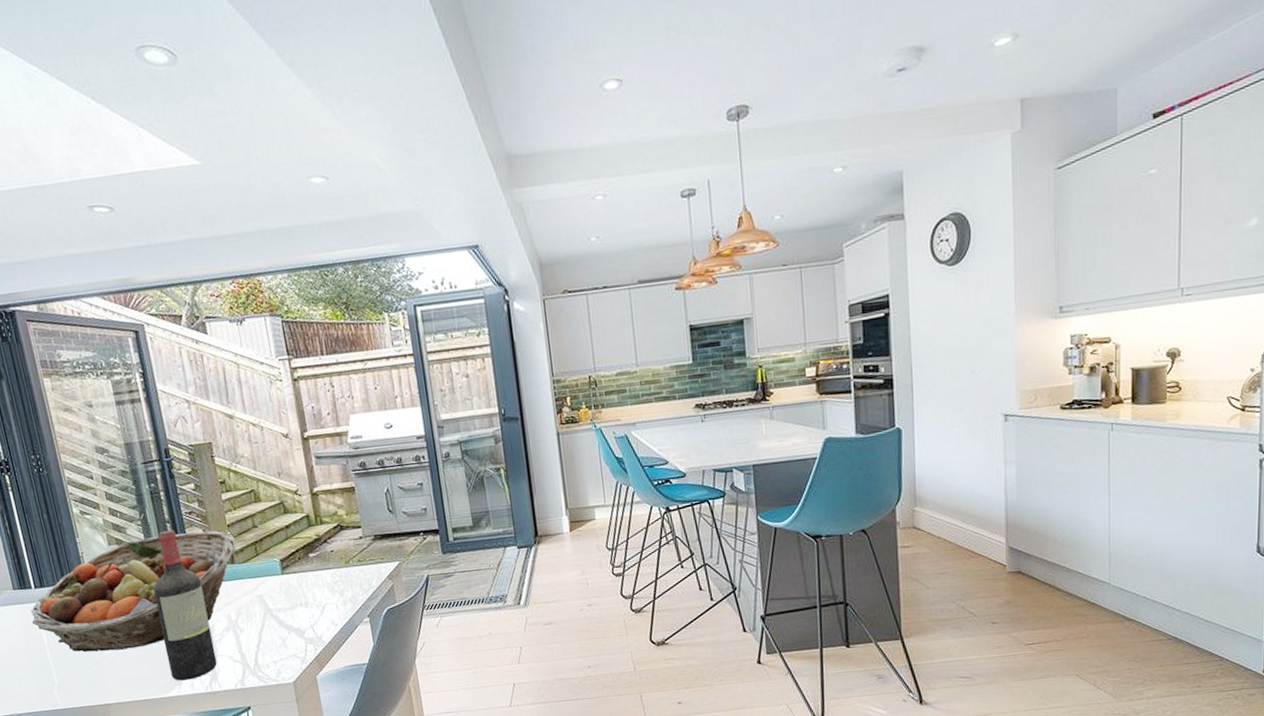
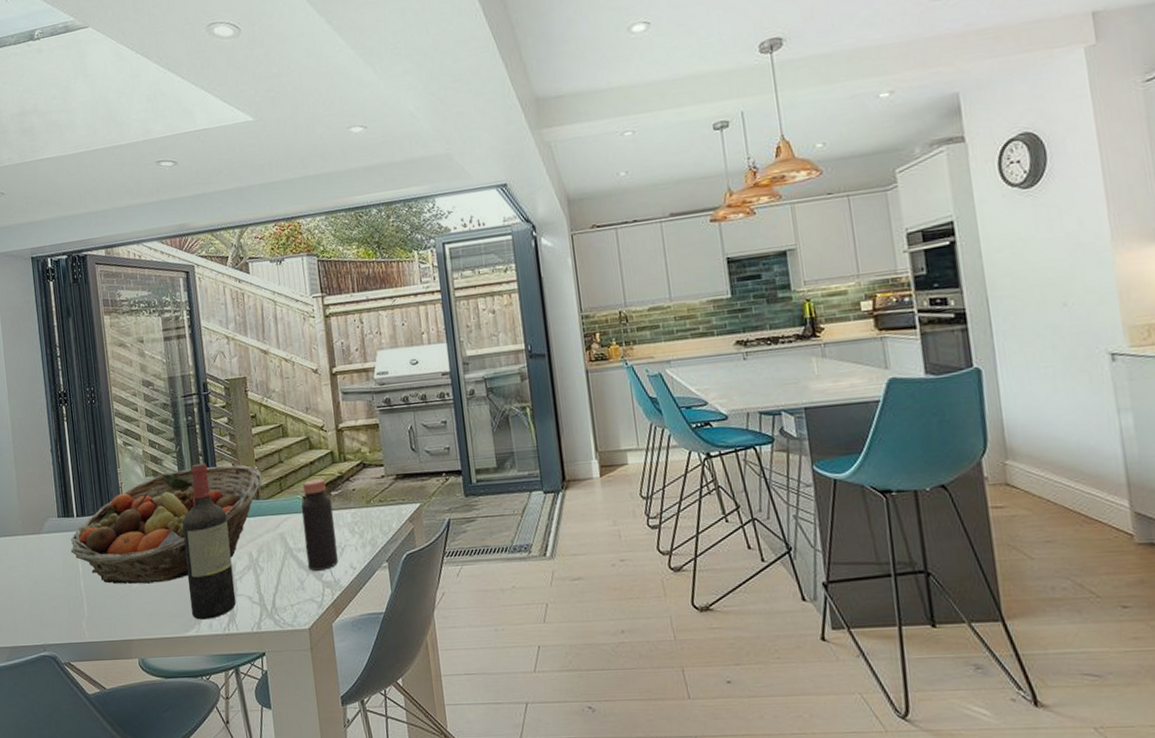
bottle: none [278,541,320,629] -> present [301,478,339,571]

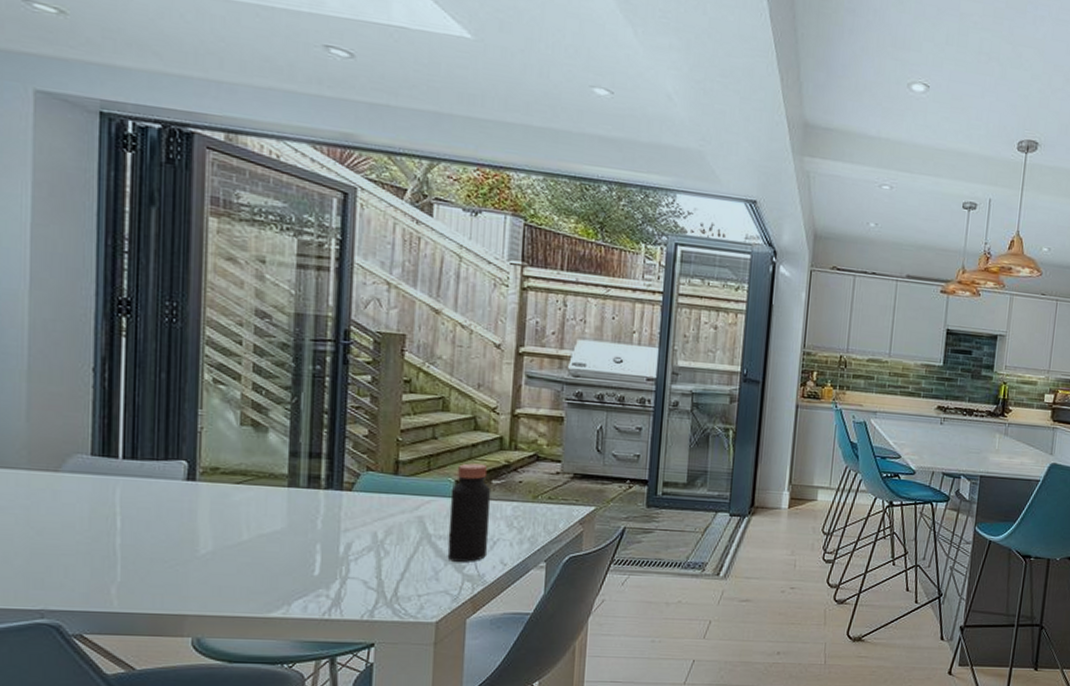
fruit basket: present [71,464,263,584] -> none [107,426,406,553]
wine bottle: present [182,463,236,620] -> none [280,421,350,601]

